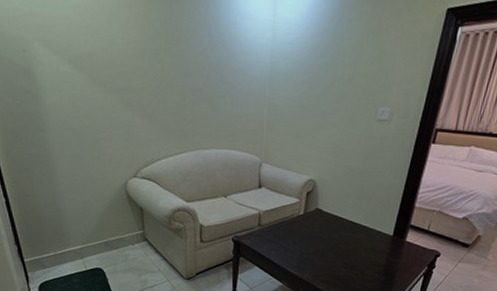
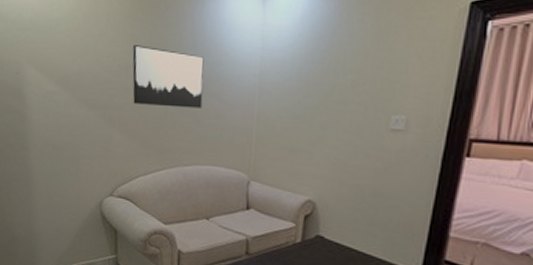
wall art: none [148,28,219,95] -> present [132,45,204,108]

